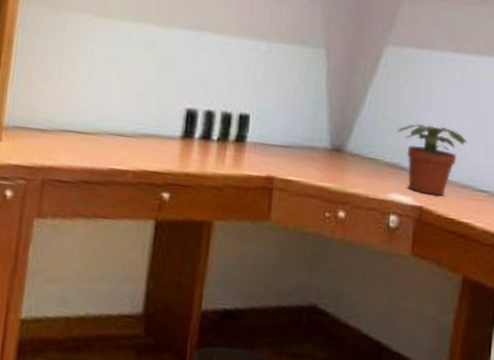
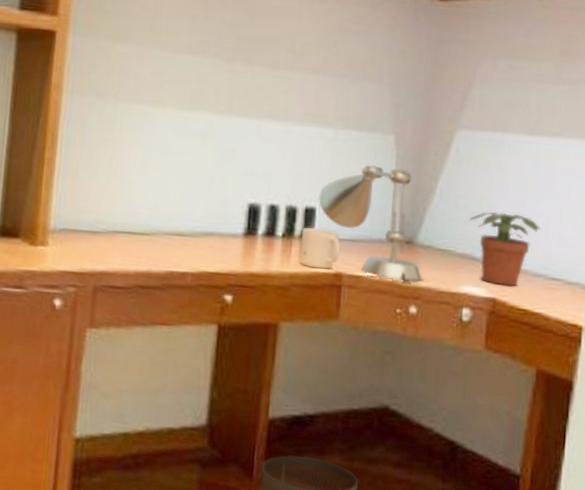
mug: none [233,133,273,173] -> present [299,228,341,270]
desk lamp: none [252,76,353,189] -> present [318,165,424,283]

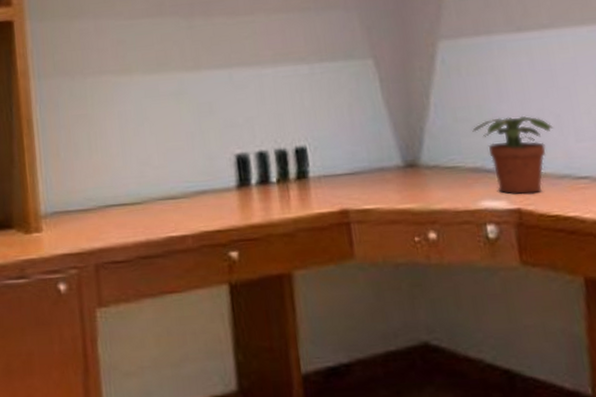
mug: present [299,228,341,270] -> none [297,166,342,209]
desk lamp: present [318,165,424,283] -> none [306,91,438,208]

